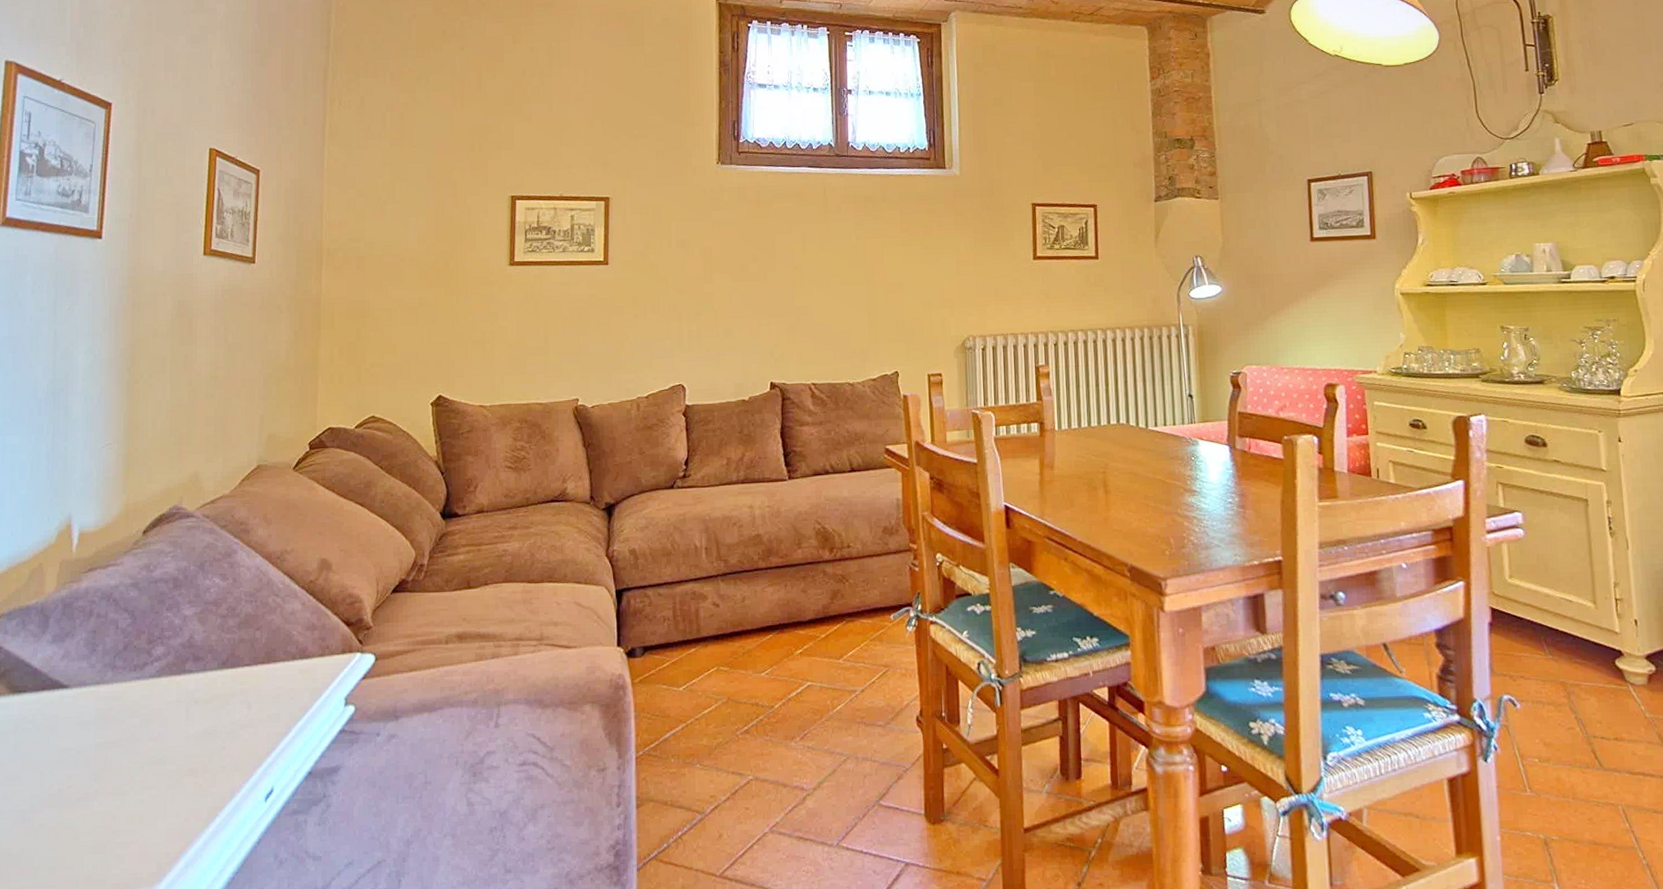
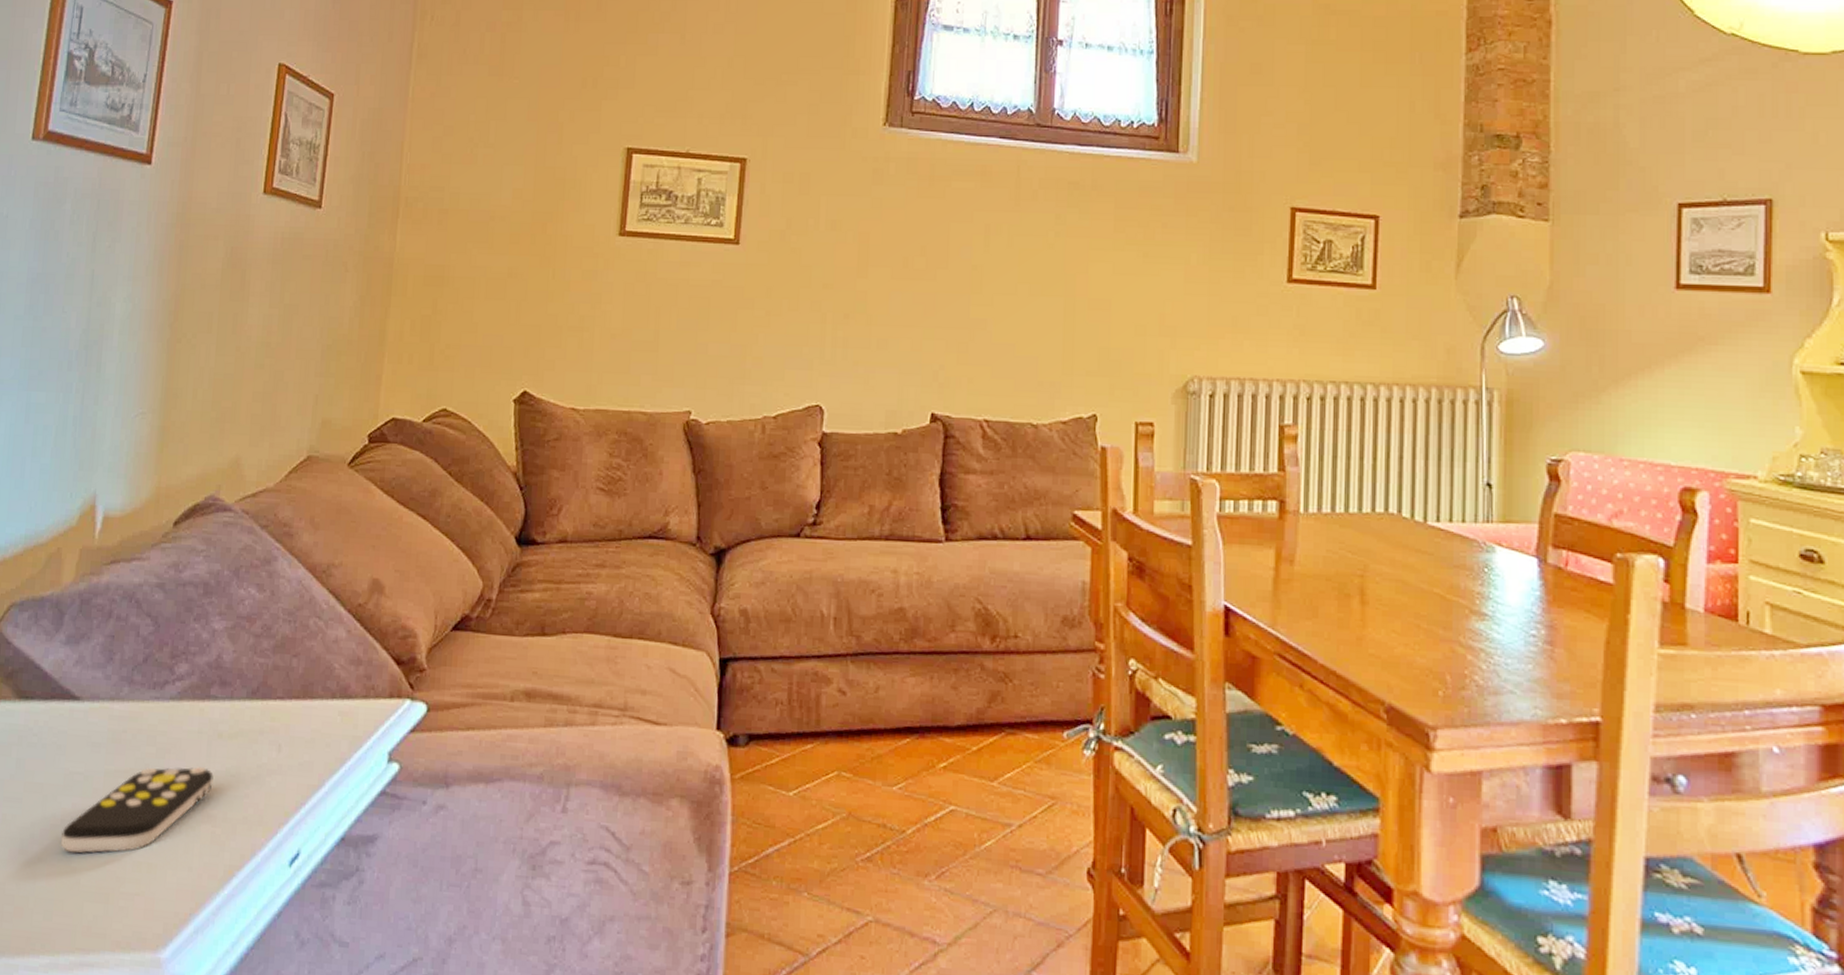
remote control: none [59,730,193,816] -> present [60,767,214,854]

